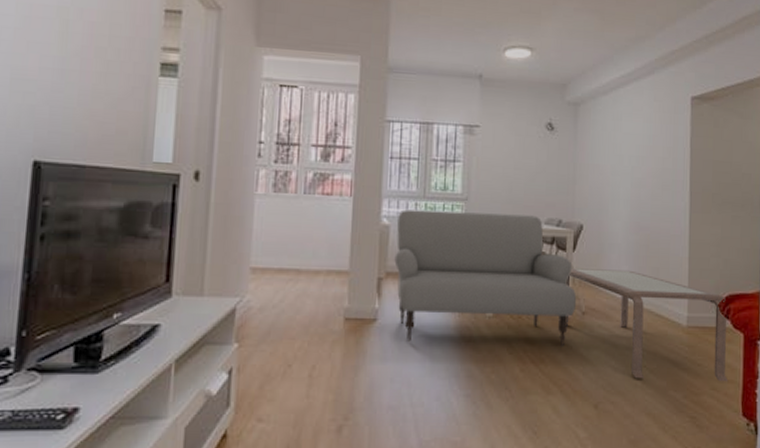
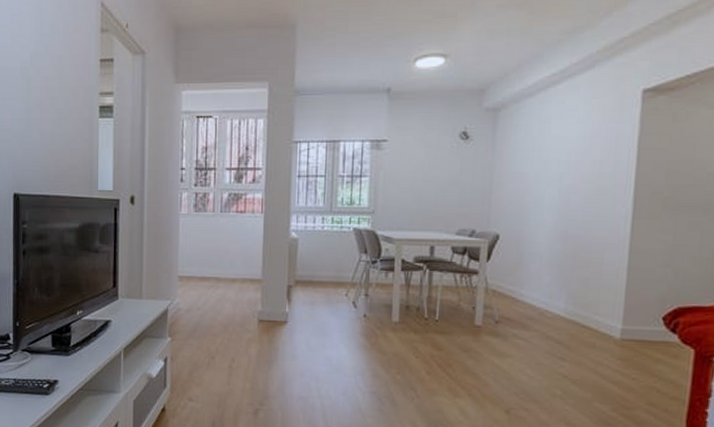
sofa: present [394,209,577,347] -> none [303,224,490,353]
coffee table: present [565,268,729,382] -> none [477,278,673,399]

